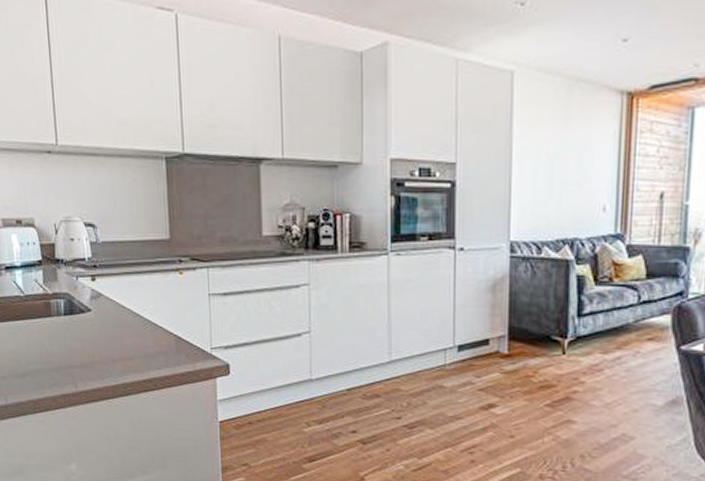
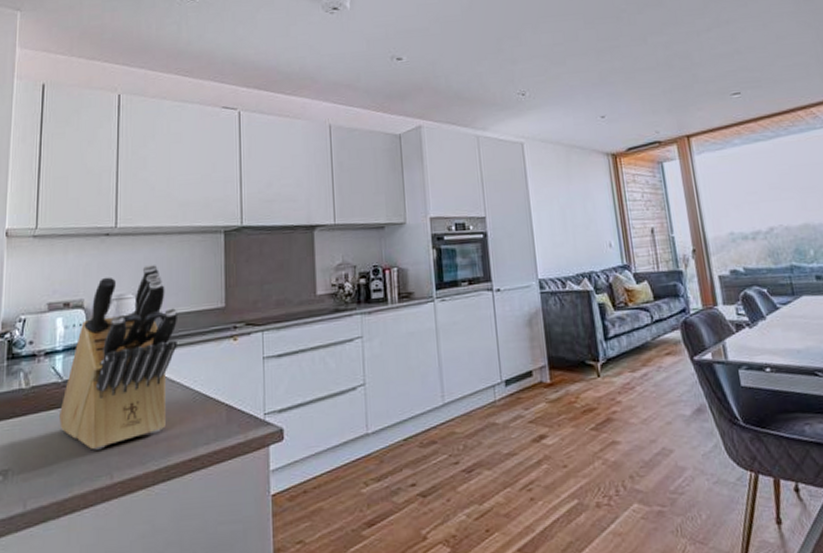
knife block: none [25,187,126,361] -> present [59,264,177,450]

